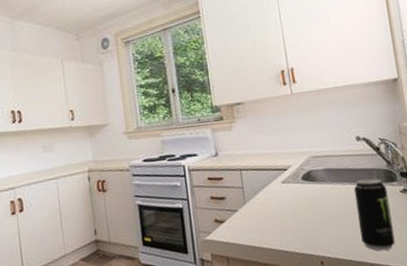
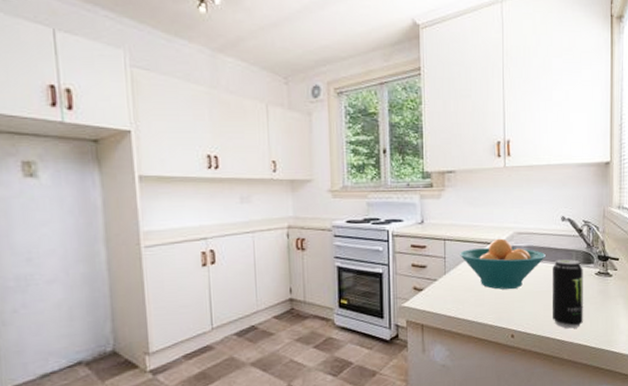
fruit bowl: none [257,163,346,216] -> present [460,238,546,290]

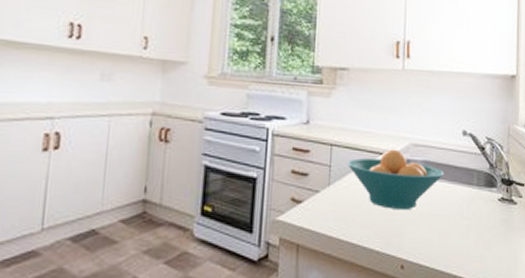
beverage can: present [553,258,583,329] -> none [449,179,485,263]

